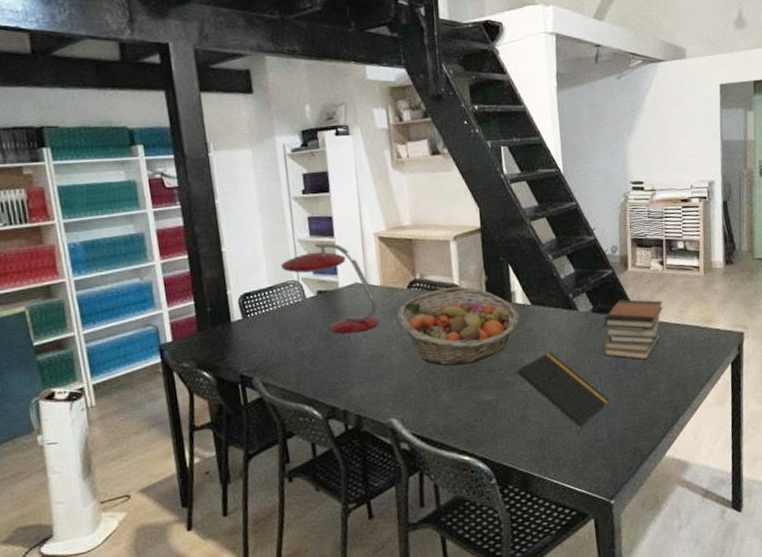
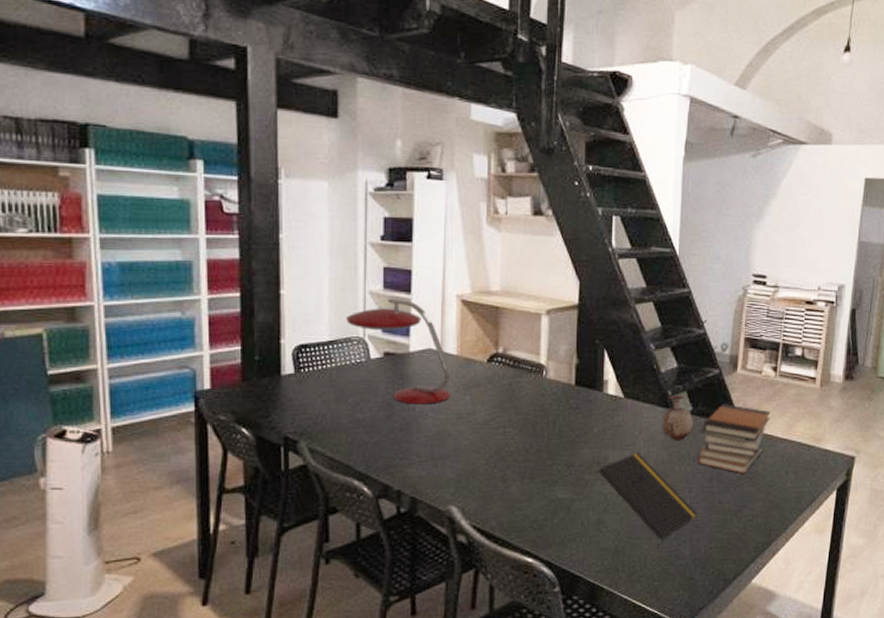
fruit basket: present [397,286,520,366] -> none [472,367,609,455]
vase: none [567,296,596,338] -> present [662,395,694,441]

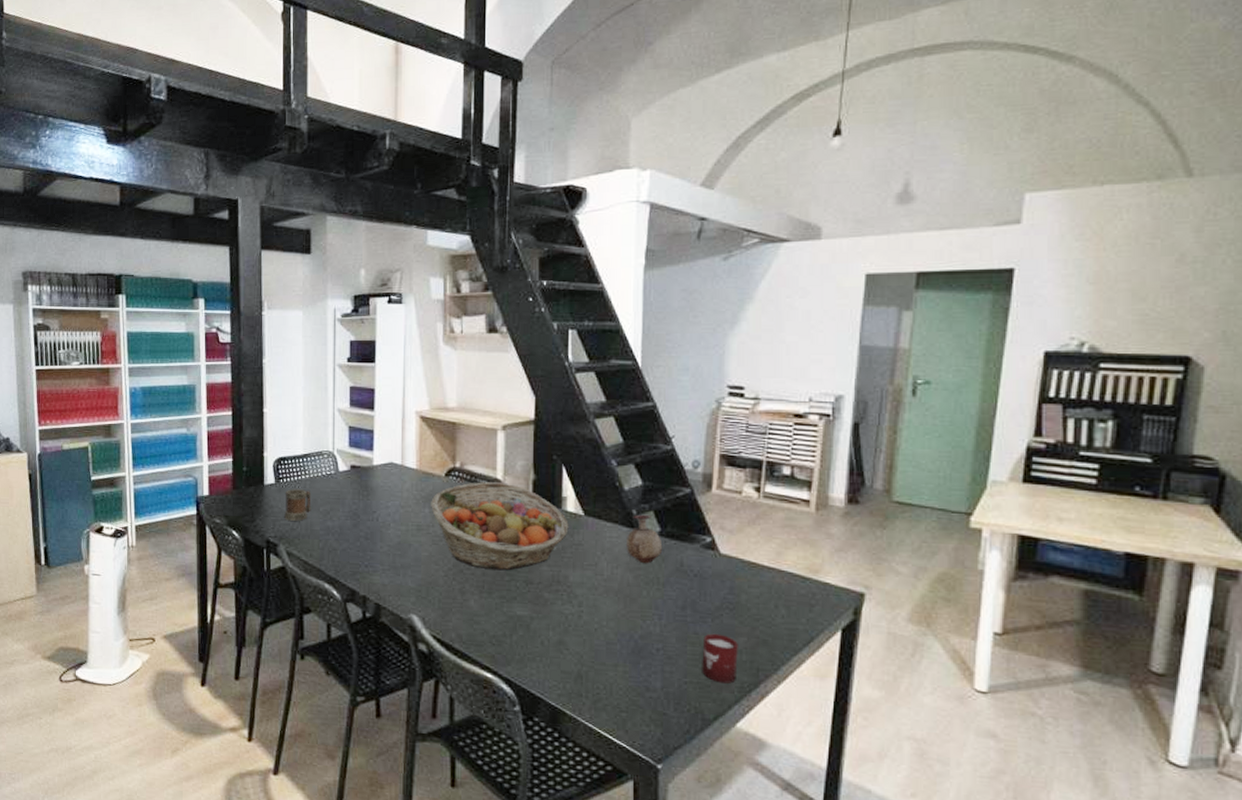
mug: none [306,379,338,414] -> present [284,489,312,521]
desk lamp: present [346,298,451,405] -> none [318,415,411,516]
fruit basket: none [472,367,609,455] -> present [431,482,569,571]
notepad: present [598,452,698,547] -> none [558,573,670,676]
book stack: present [698,404,771,474] -> none [668,526,754,604]
cup: none [724,501,755,545] -> present [702,633,738,684]

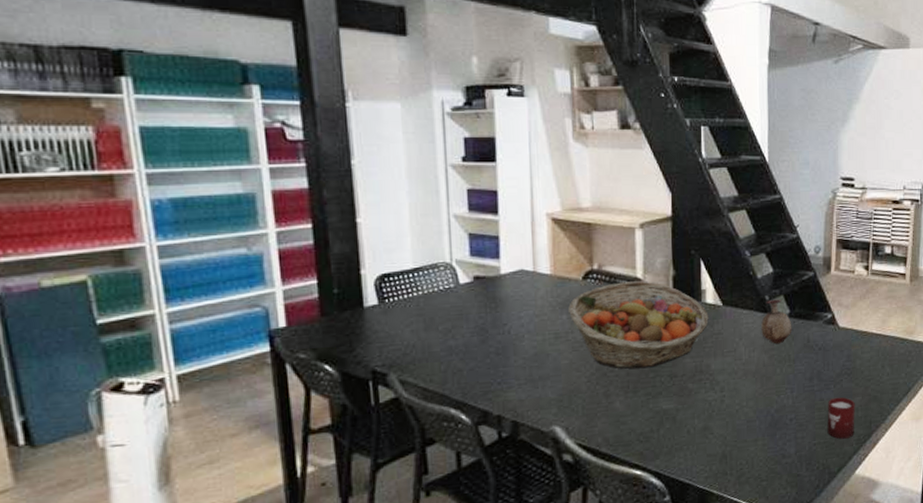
mug: present [284,489,312,521] -> none [393,308,428,345]

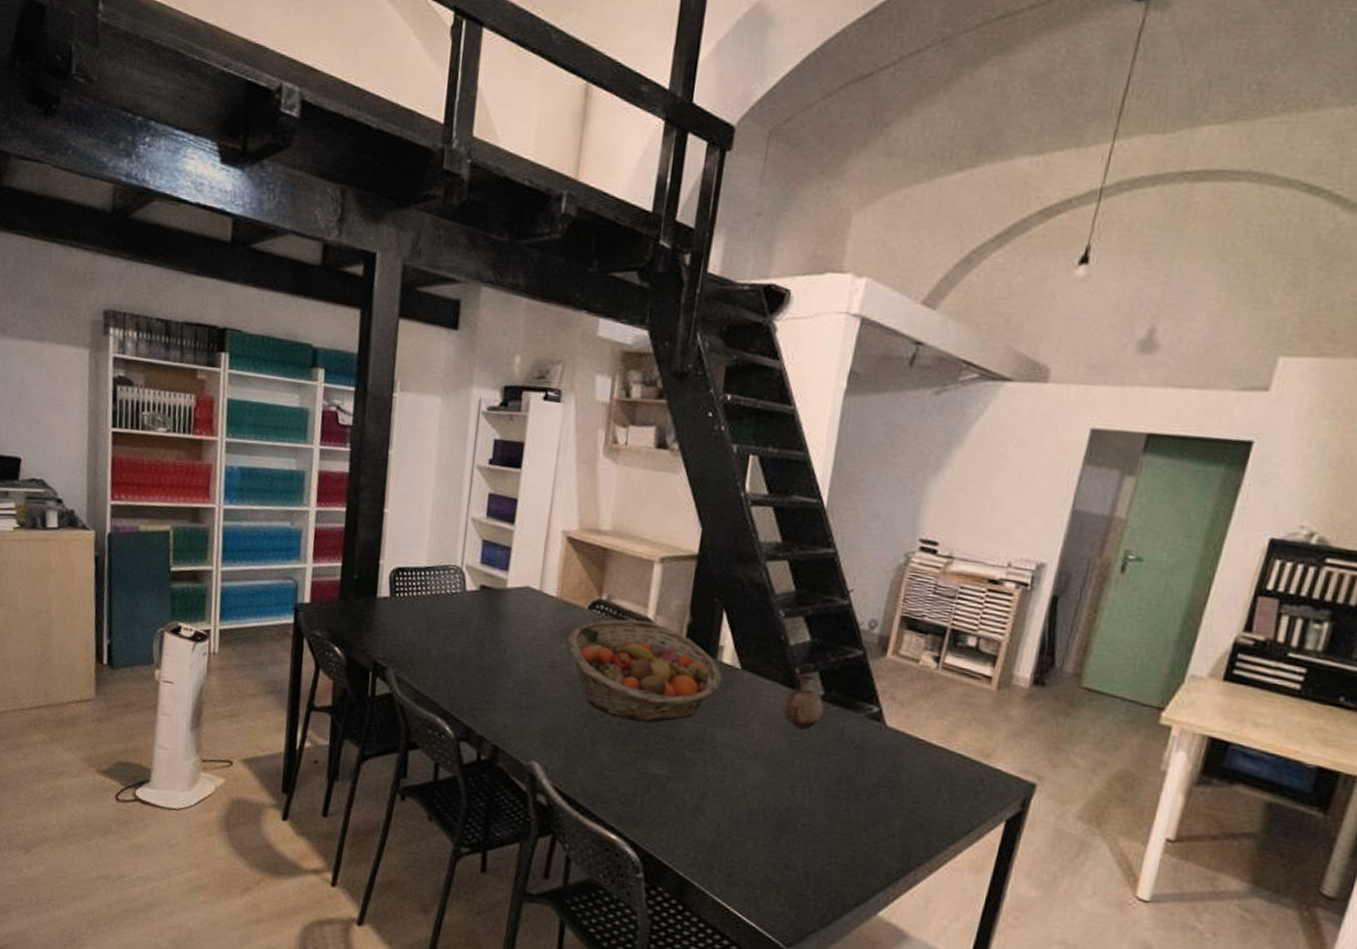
cup: present [827,397,855,439] -> none [848,812,892,869]

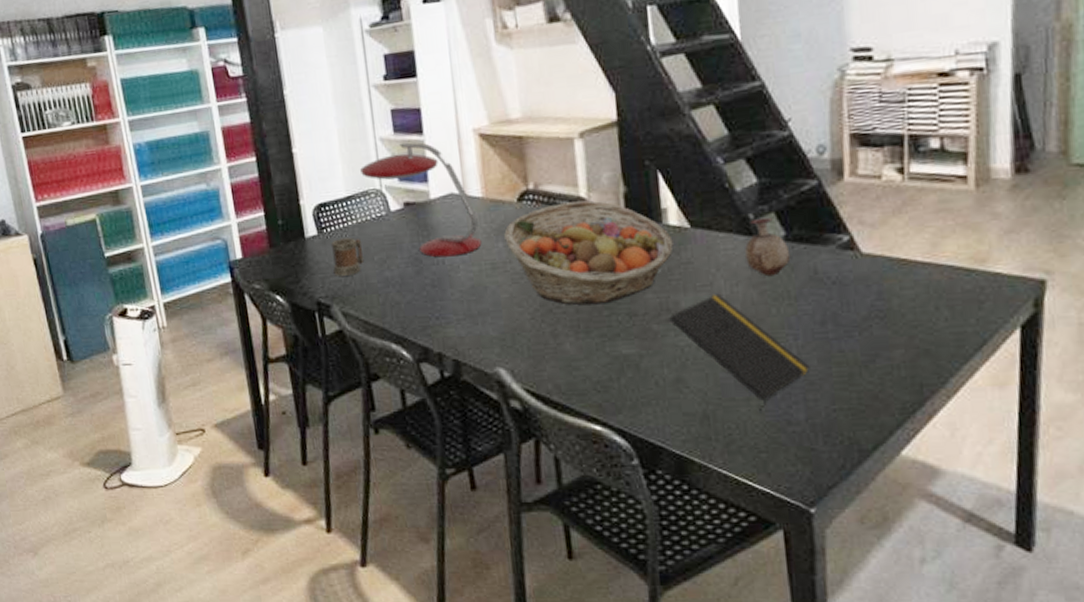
mug: none [397,605,431,644] -> present [332,238,364,276]
desk lamp: none [446,527,548,648] -> present [360,142,482,258]
notepad: none [702,735,817,851] -> present [669,293,810,411]

